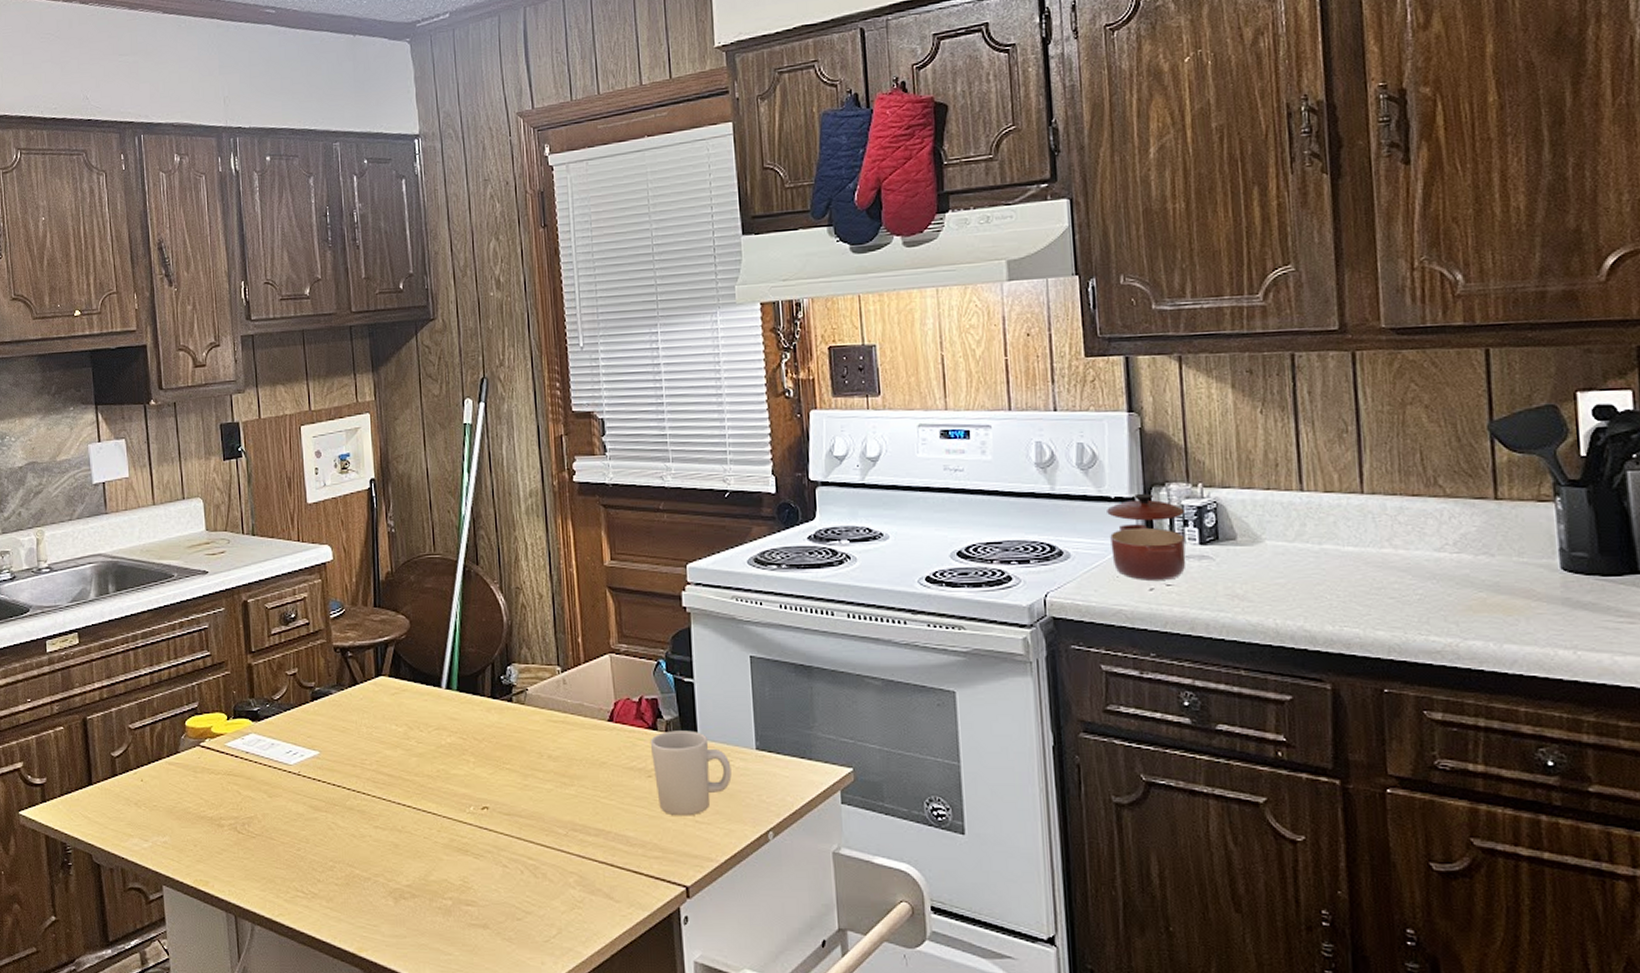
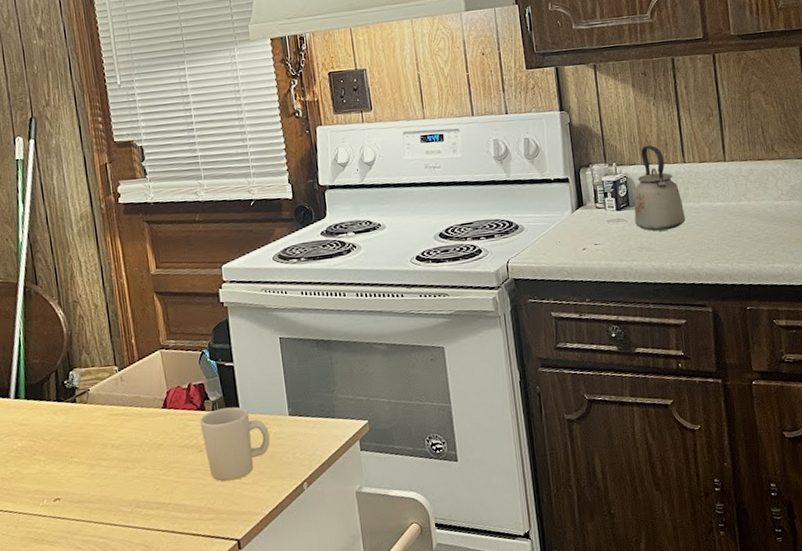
saucepan: present [1107,493,1186,580] -> none [549,174,608,243]
kettle: none [1224,464,1299,576] -> present [634,145,685,232]

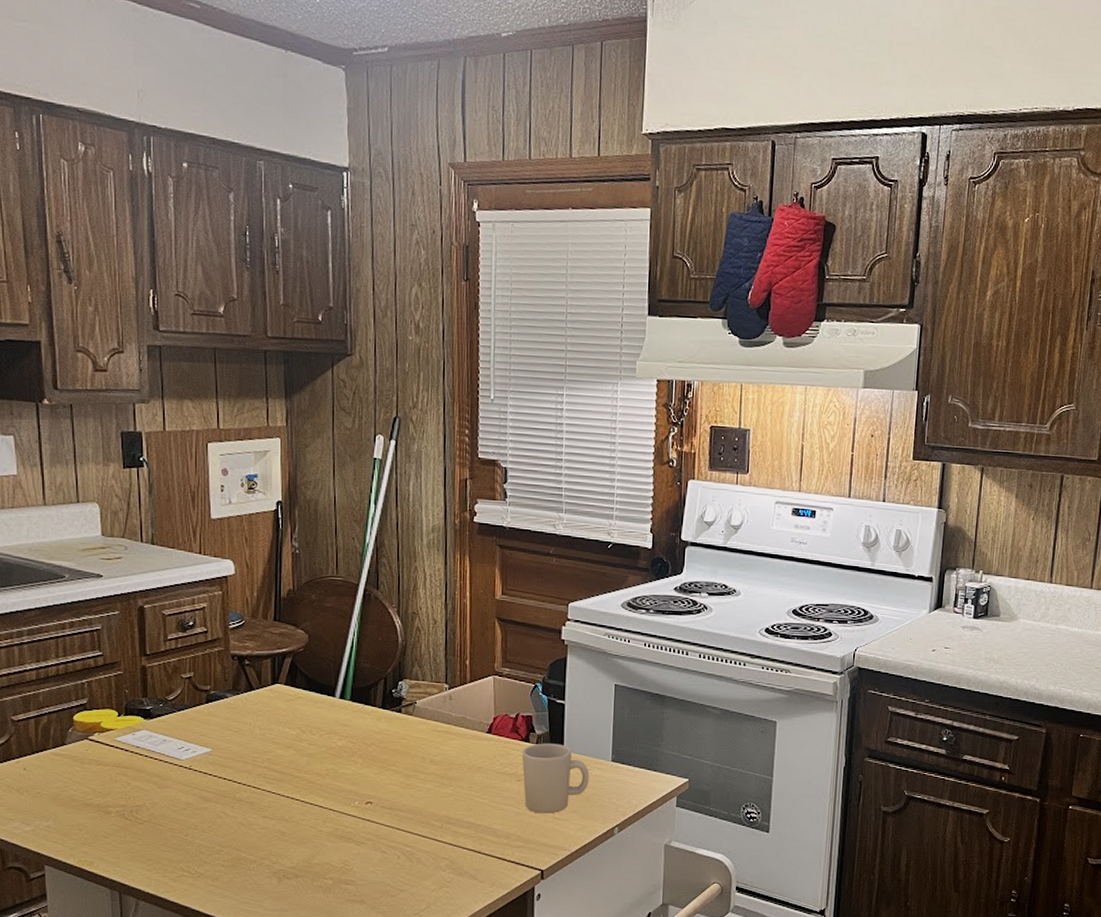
kettle: present [634,145,685,232] -> none [989,558,1041,646]

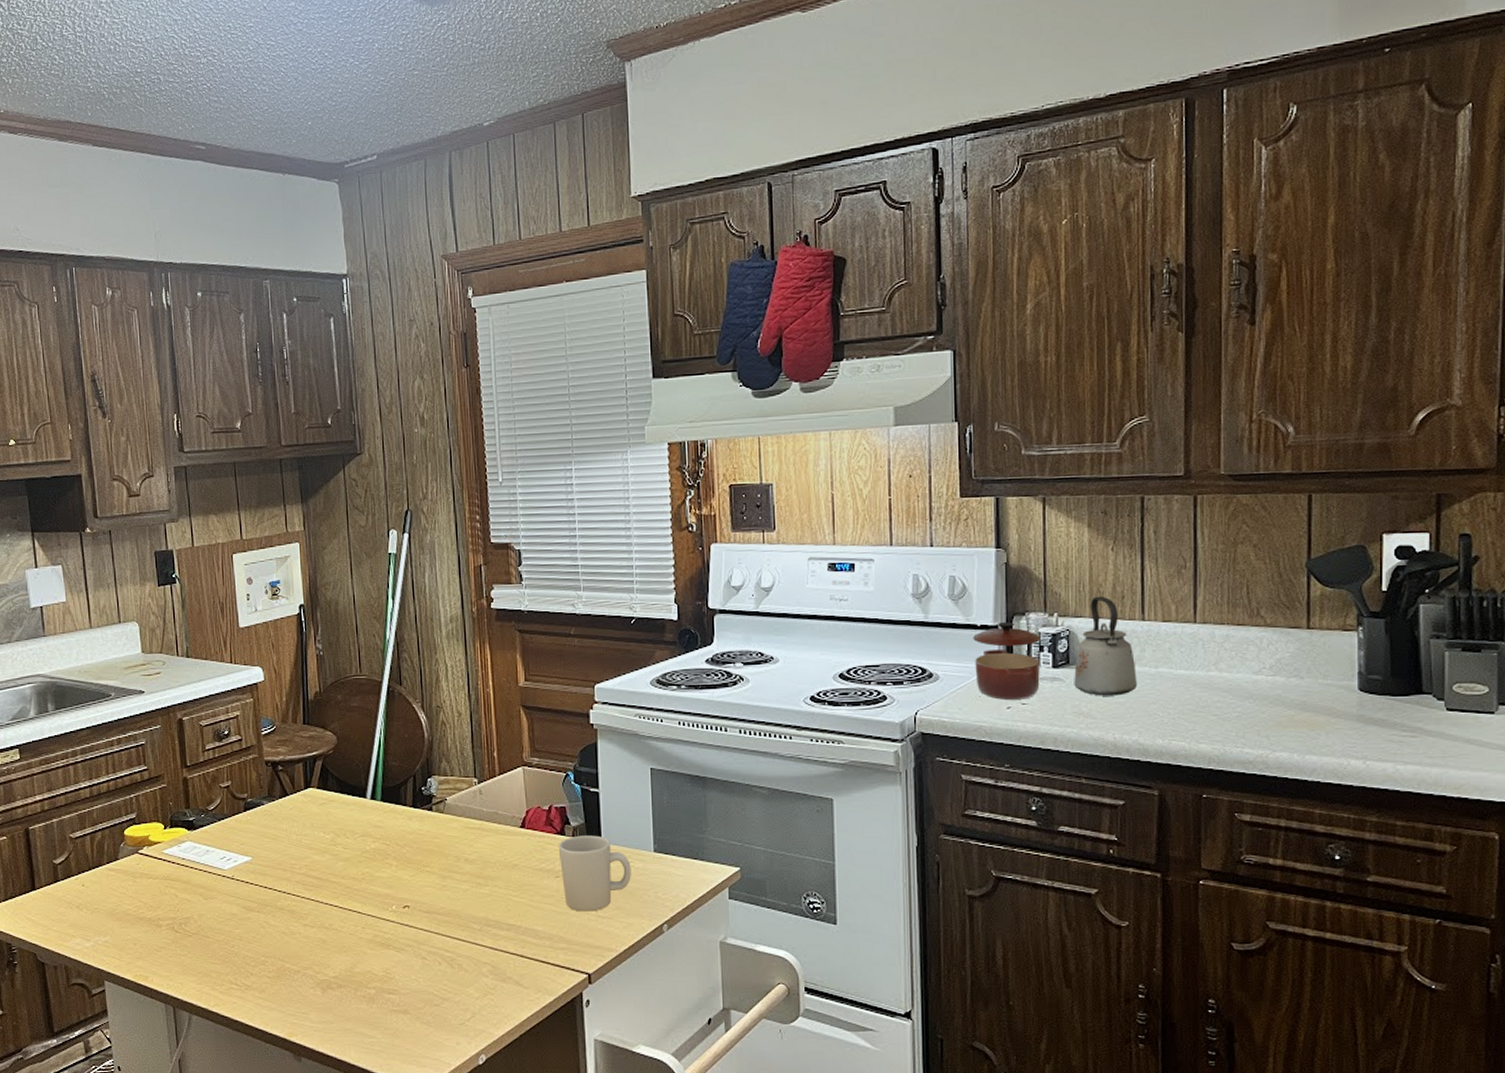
saucepan: none [909,574,967,644] -> present [973,621,1041,700]
kettle: none [989,558,1041,646] -> present [1074,596,1137,696]

